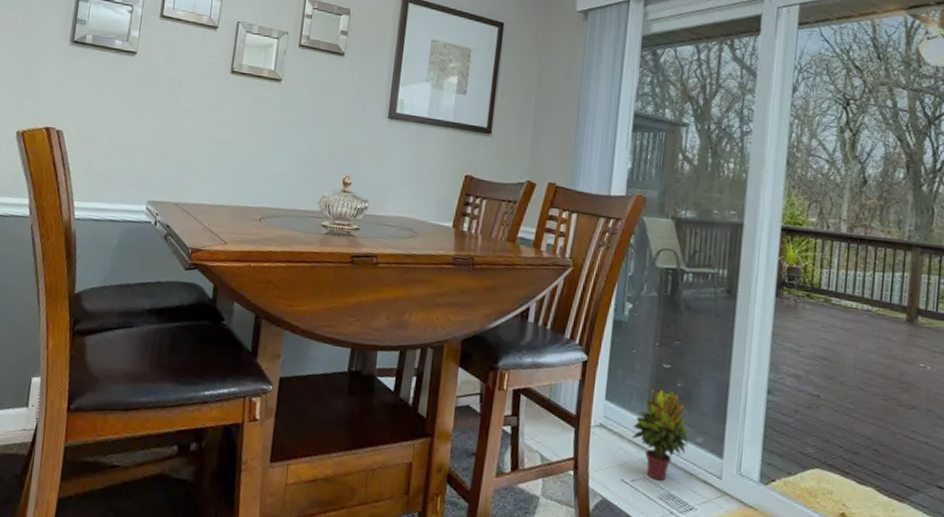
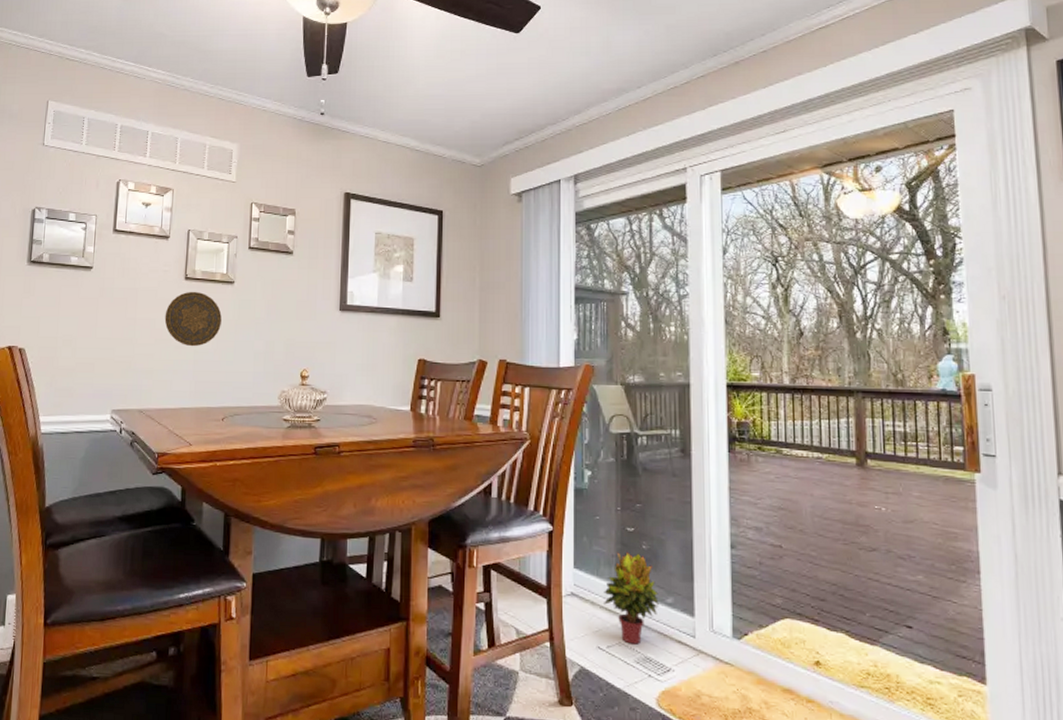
decorative plate: none [207,85,266,144] -> present [164,291,222,347]

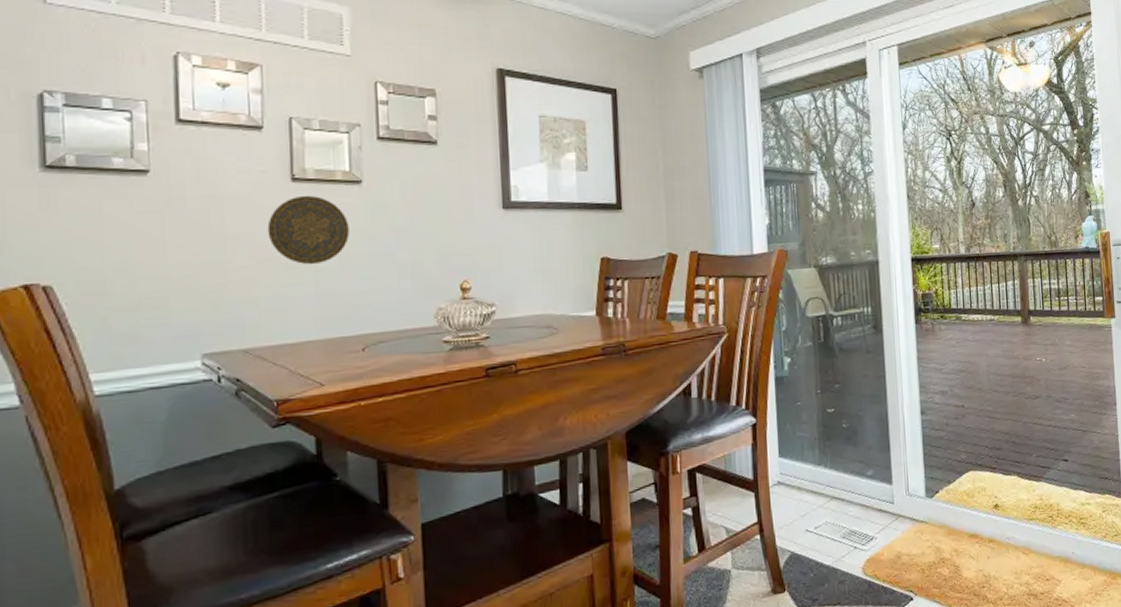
potted plant: present [604,551,659,644] -> none [809,432,860,521]

